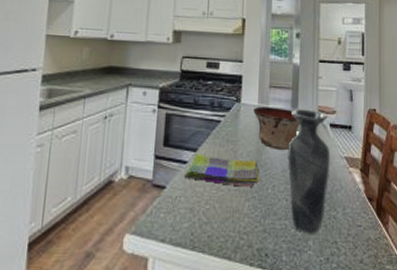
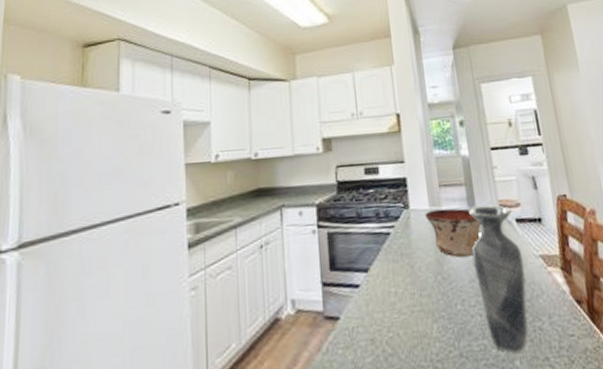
dish towel: present [183,154,259,187] -> none [357,273,445,307]

